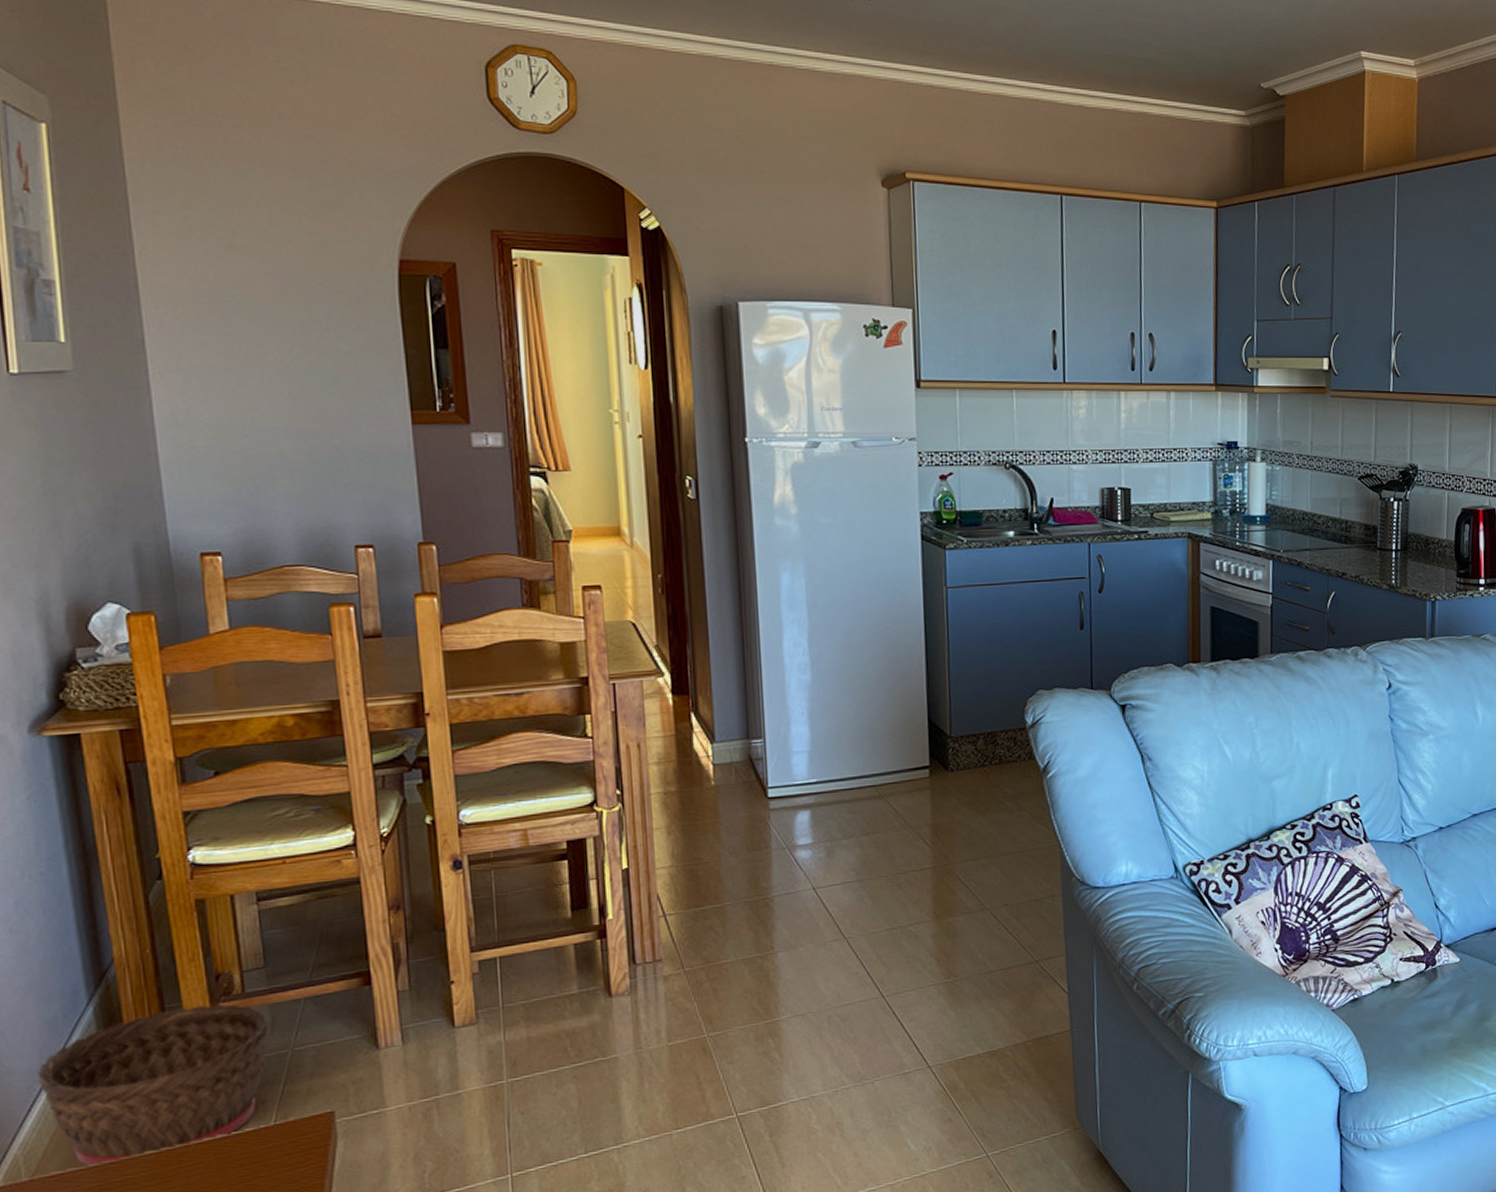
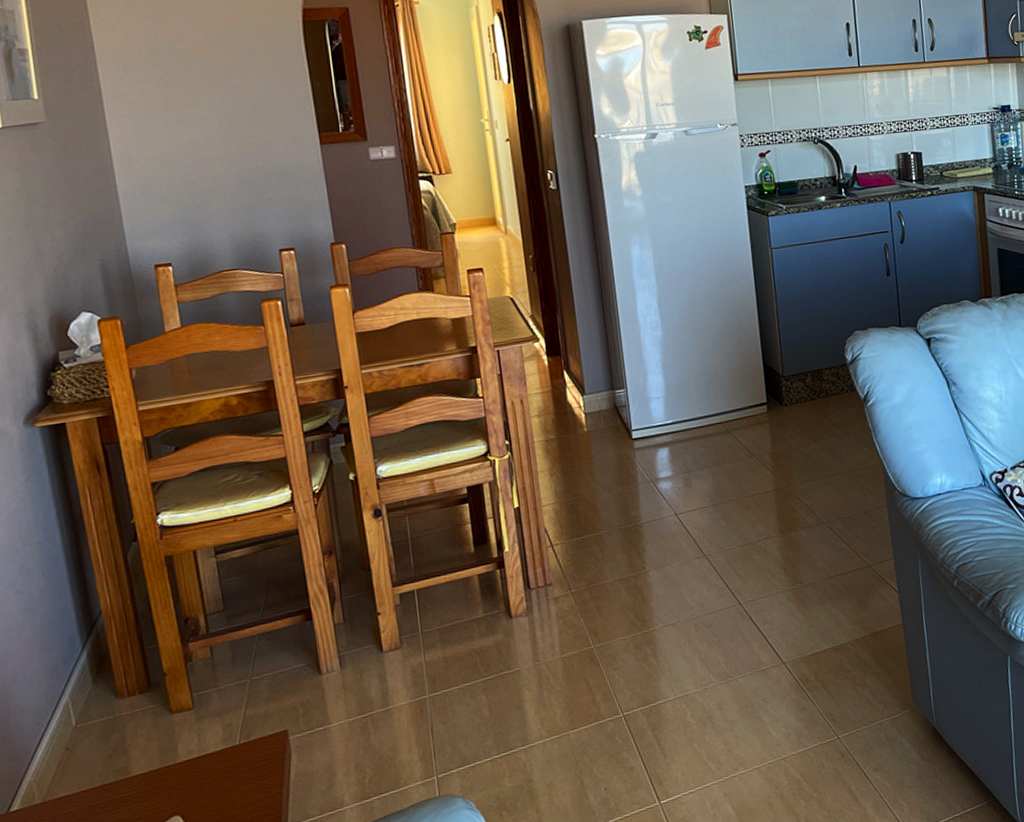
basket: present [36,1004,270,1168] -> none [43,643,231,789]

